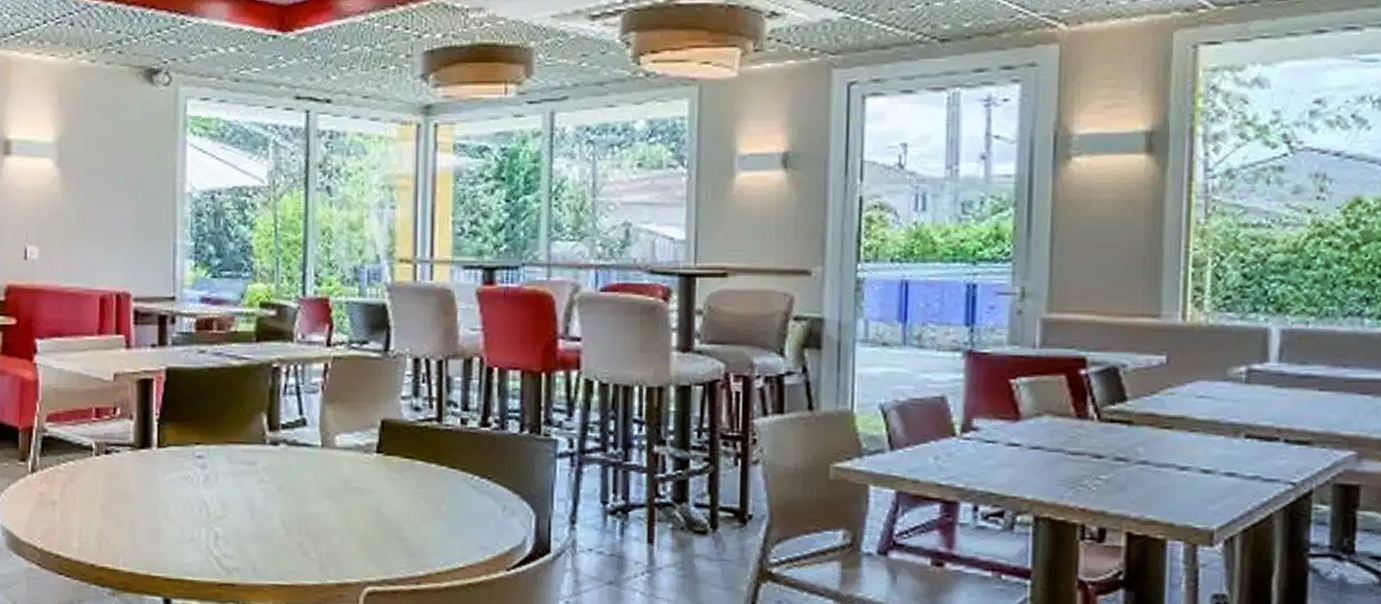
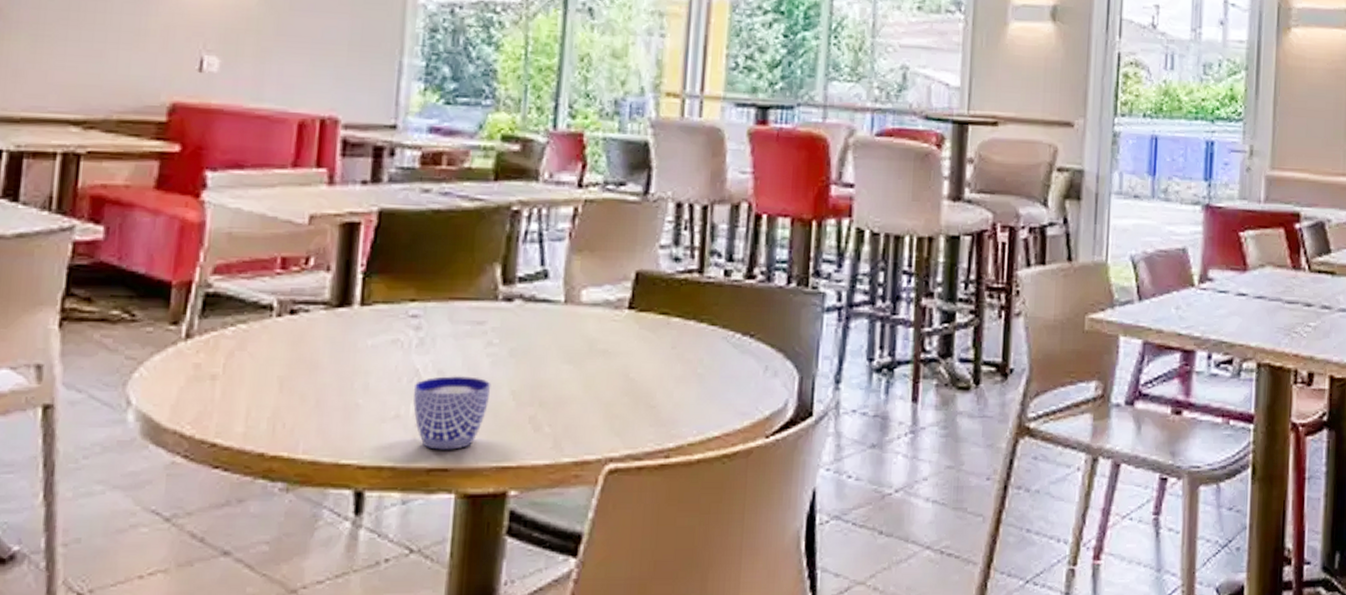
cup: none [203,507,265,569] -> present [413,376,491,450]

